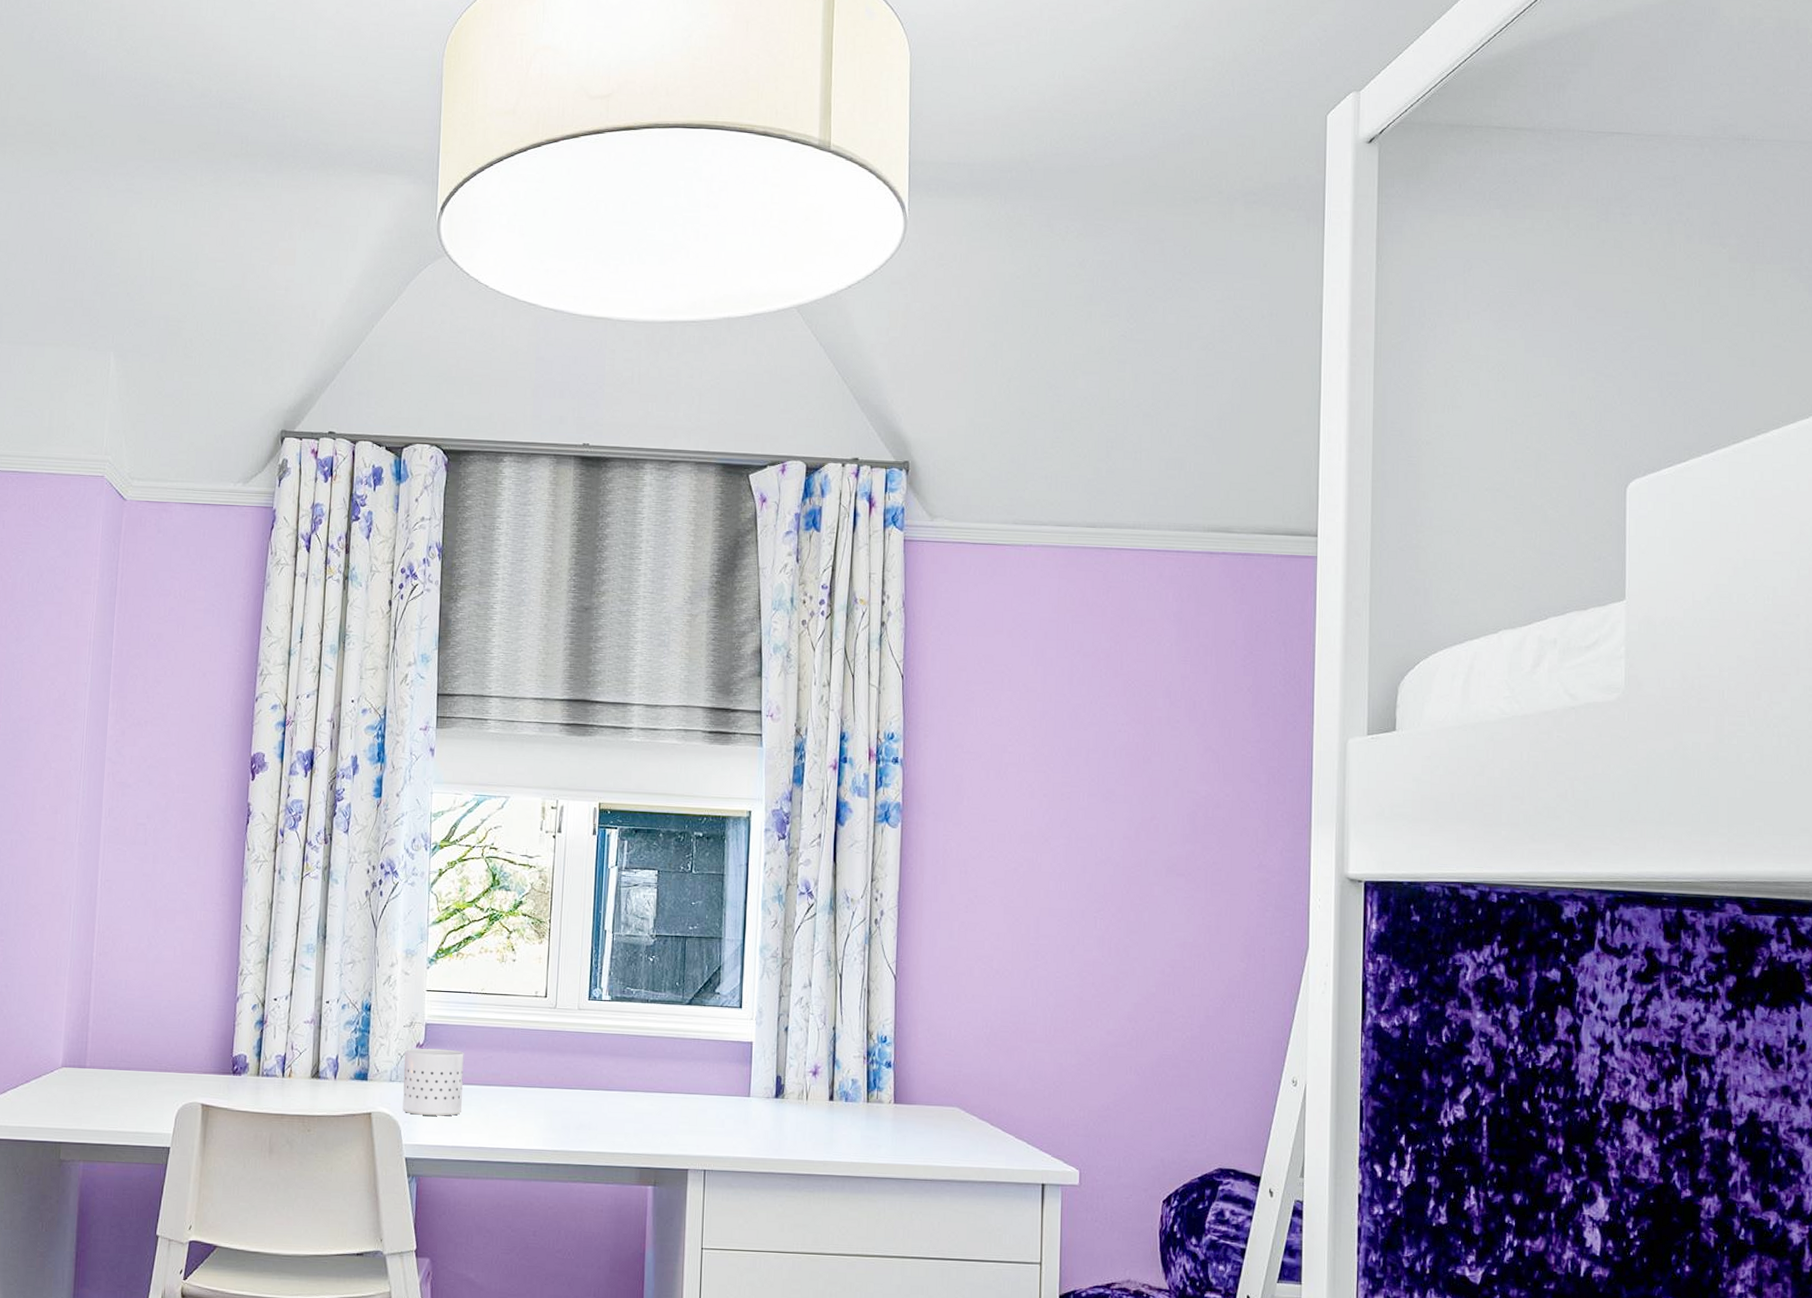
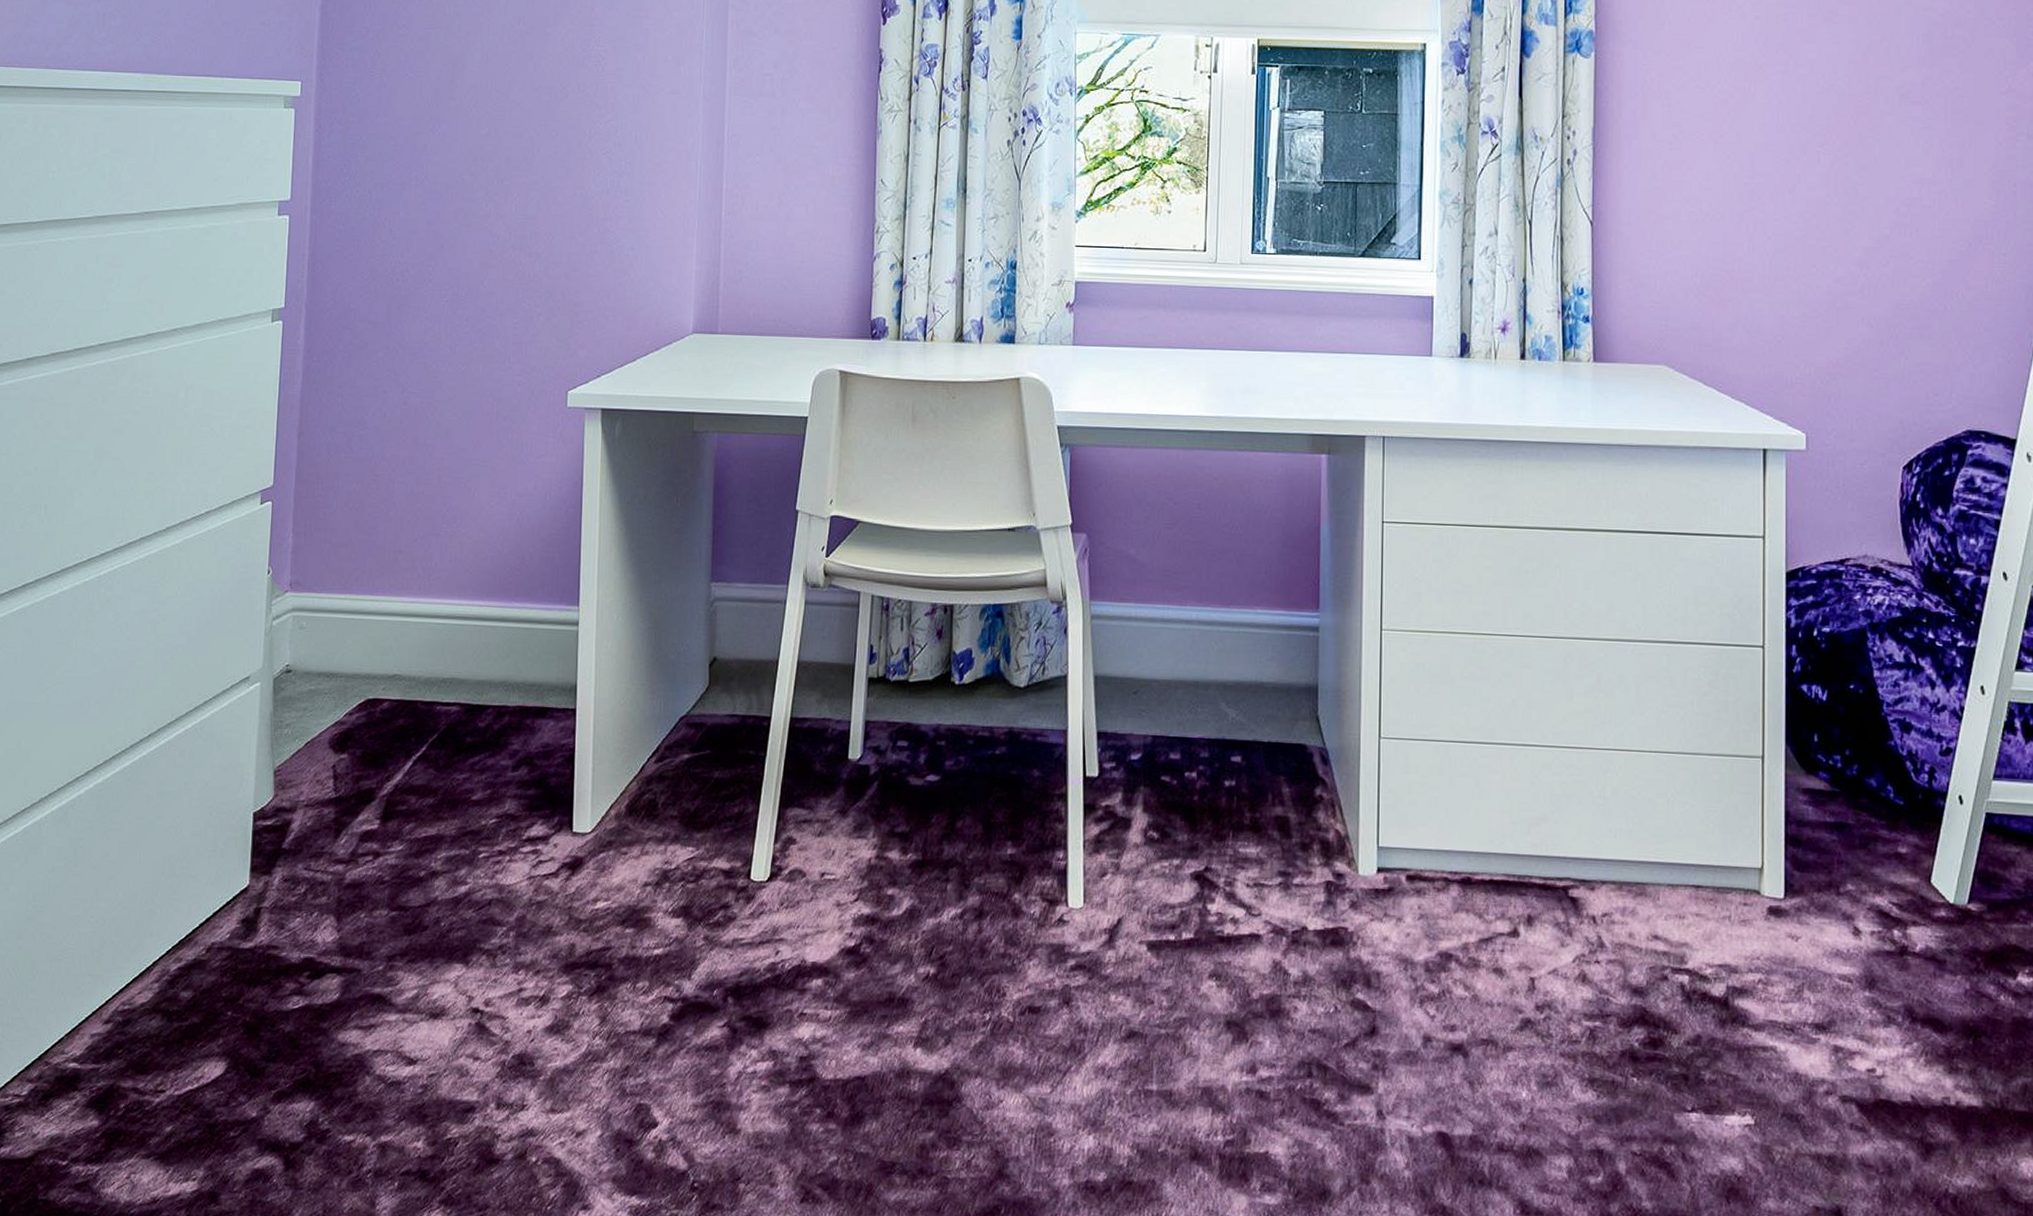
mug: present [402,1048,465,1116] -> none [1053,308,1119,381]

